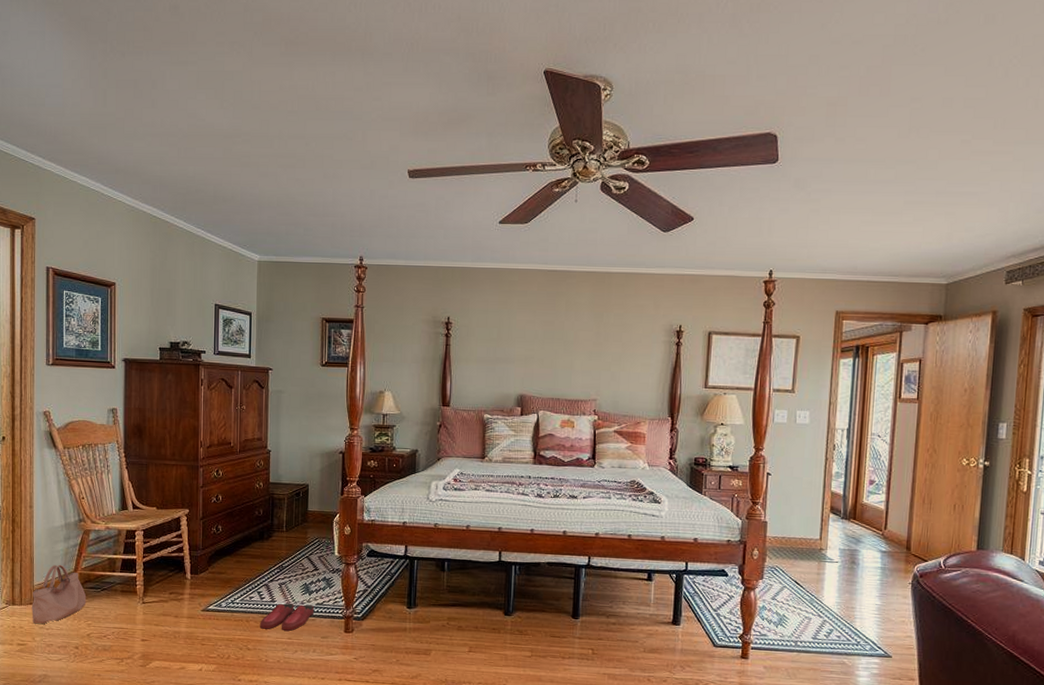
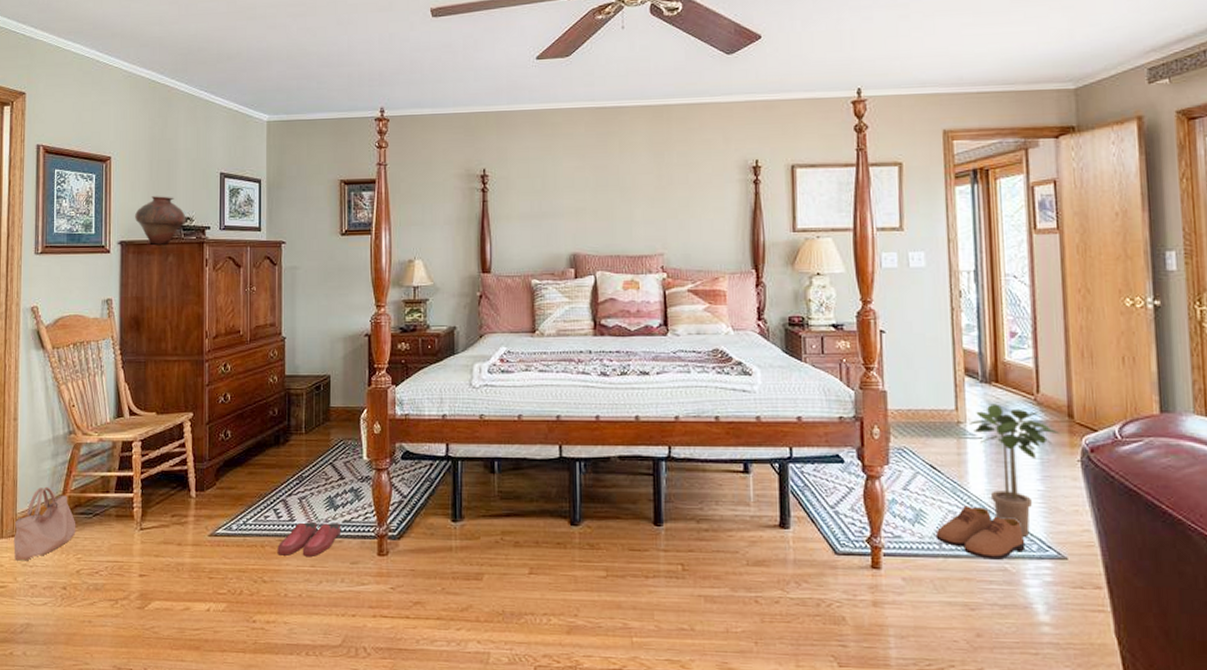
vase: none [138,321,184,365] -> present [135,196,186,246]
shoe: none [793,614,861,656] -> present [935,506,1026,560]
potted plant: none [828,536,898,639] -> present [968,403,1059,537]

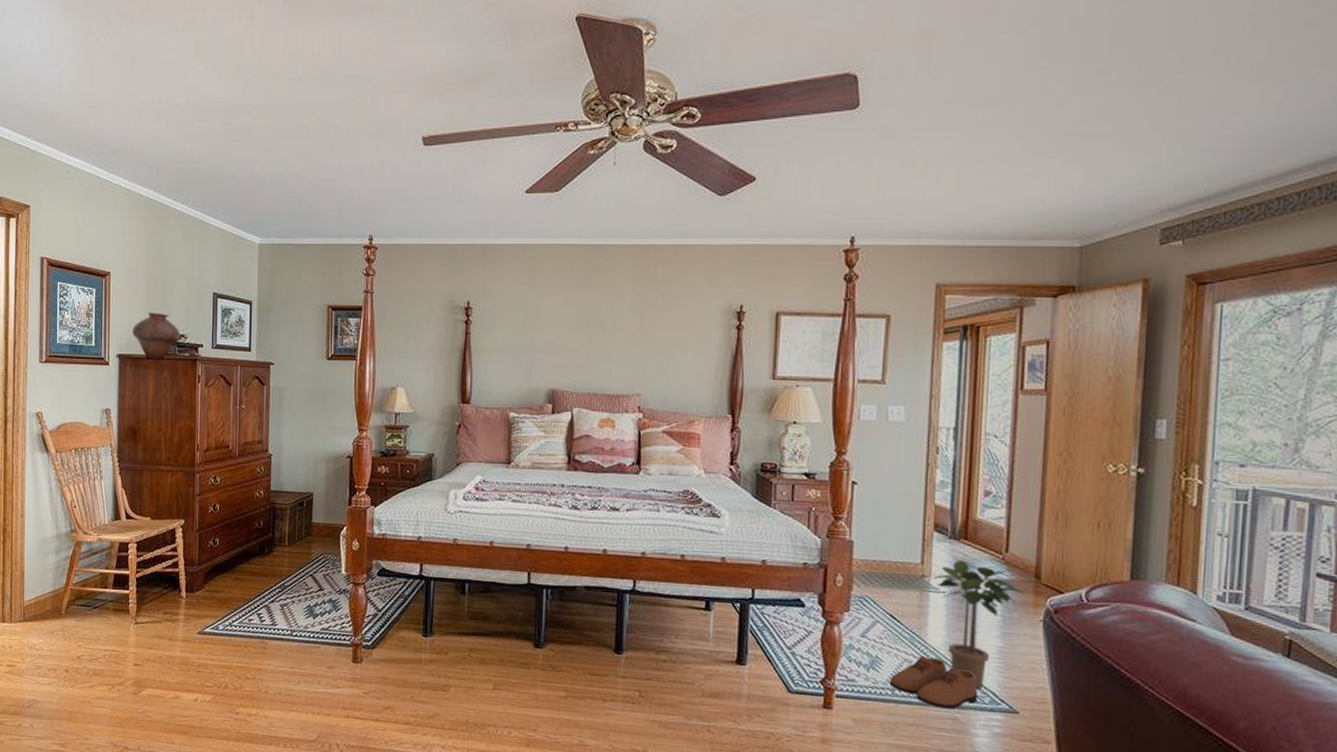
handbag: present [14,486,76,561] -> none [21,579,78,644]
slippers: present [277,521,340,556] -> none [259,627,318,659]

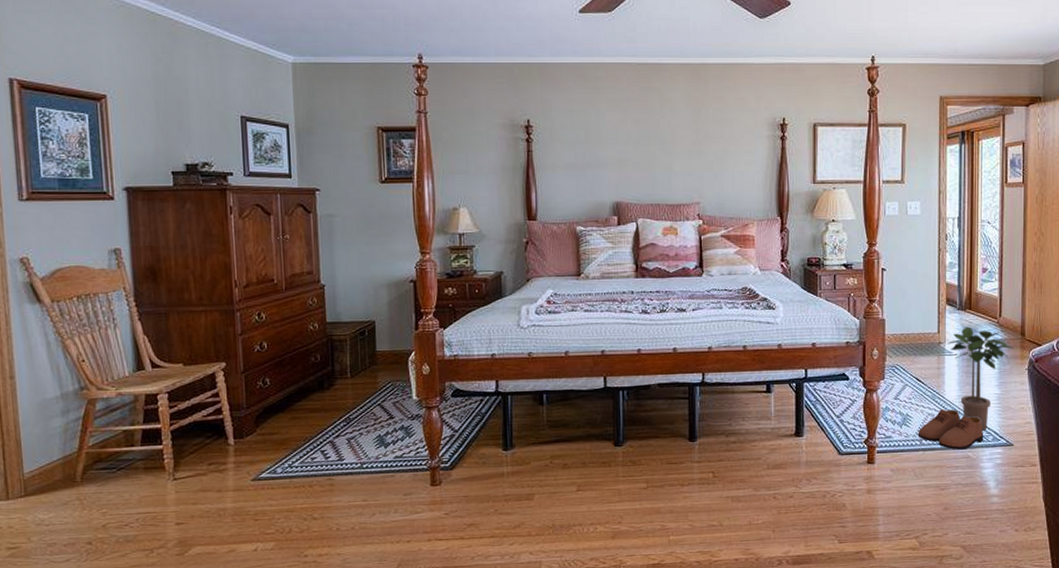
vase: present [132,312,181,361] -> none [141,139,204,192]

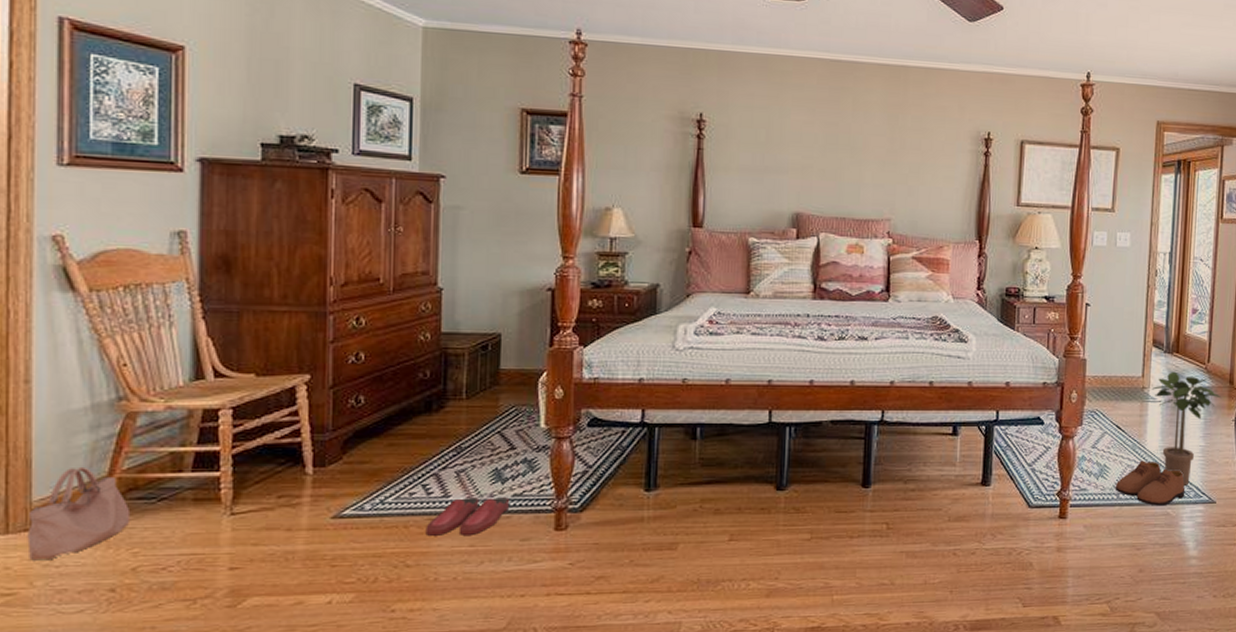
handbag: none [23,444,98,521] -> present [27,466,131,561]
slippers: none [326,459,392,493] -> present [425,496,509,536]

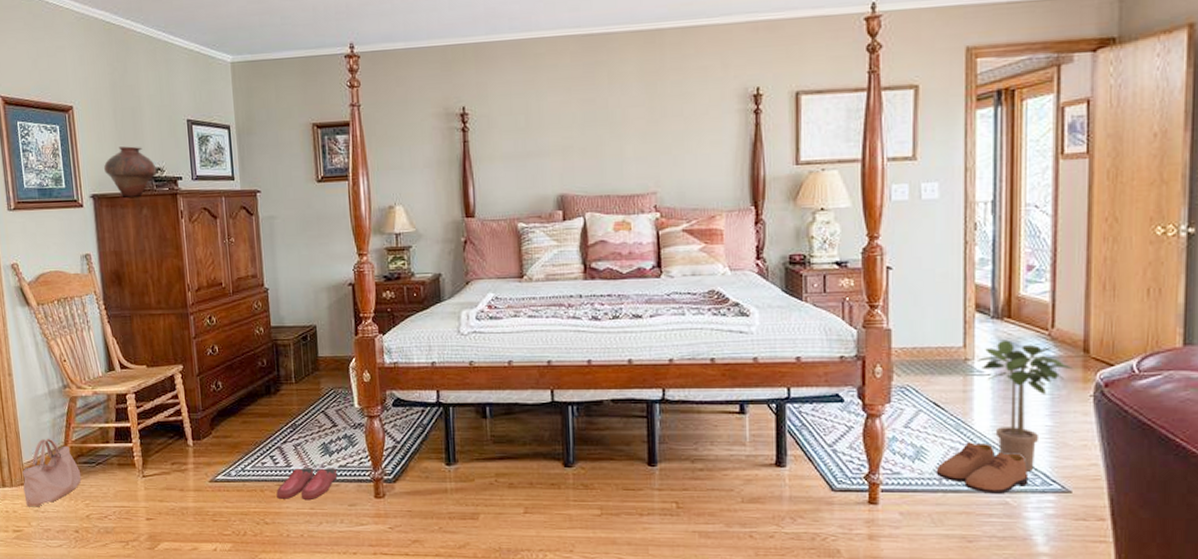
vase: none [223,104,303,169] -> present [104,146,157,198]

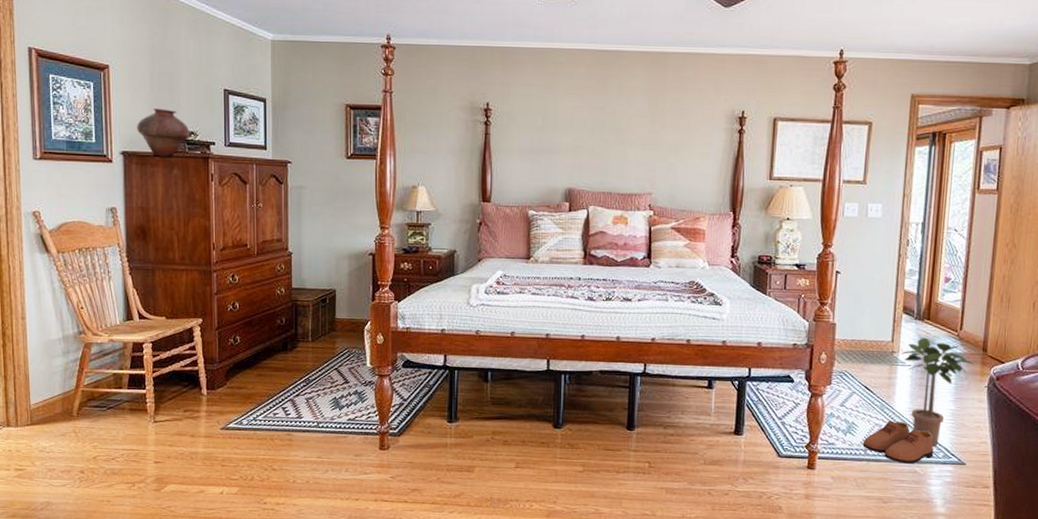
handbag: present [22,438,82,507] -> none [29,381,91,447]
slippers: present [276,466,337,499] -> none [286,419,345,449]

